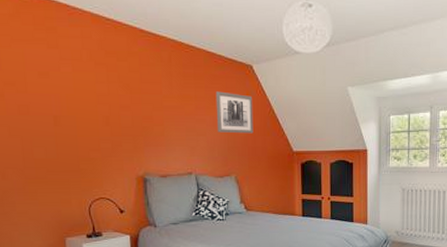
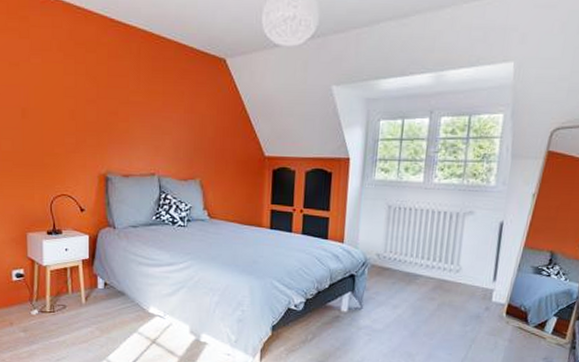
wall art: present [215,91,254,134] -> none [183,87,224,135]

